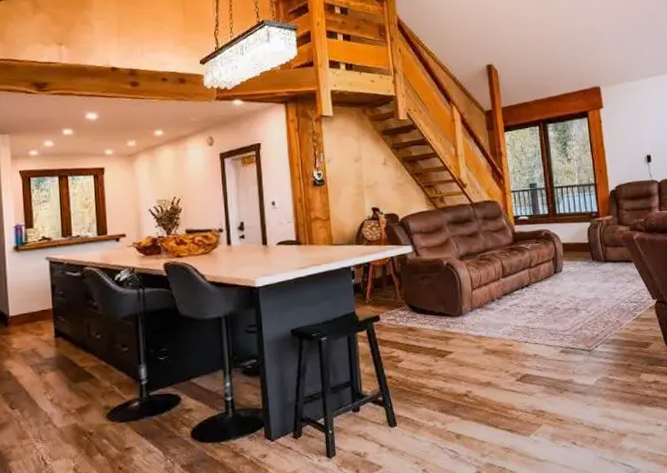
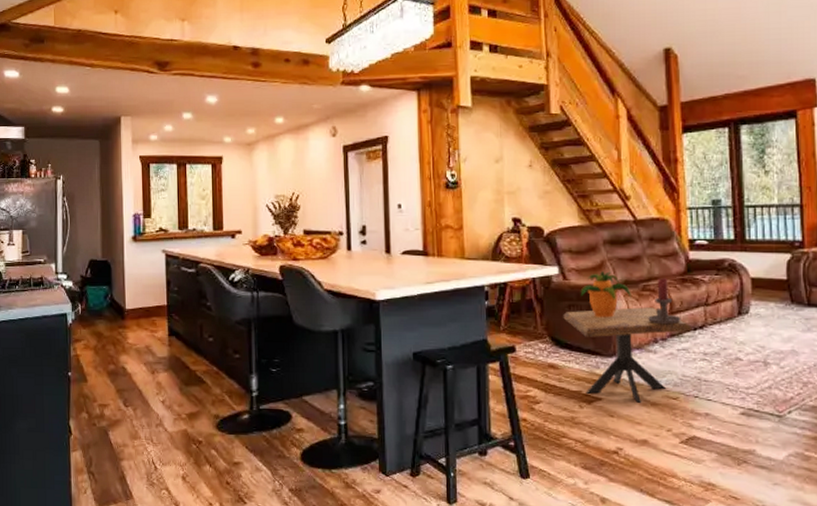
side table: none [418,273,520,352] -> present [563,307,692,403]
potted plant: none [430,246,472,285] -> present [580,271,631,318]
candle holder: none [486,249,512,287] -> present [648,278,681,325]

